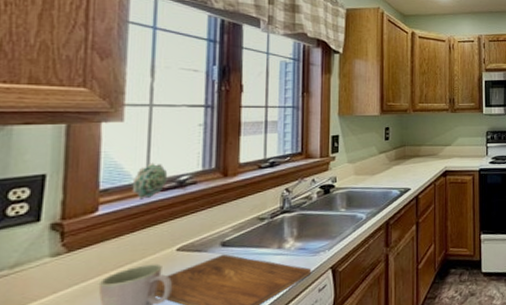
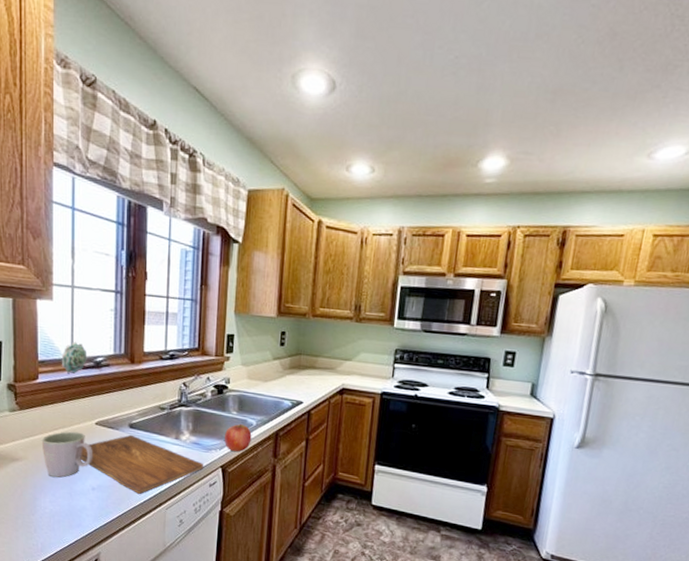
fruit: none [332,220,362,250] -> present [224,424,252,453]

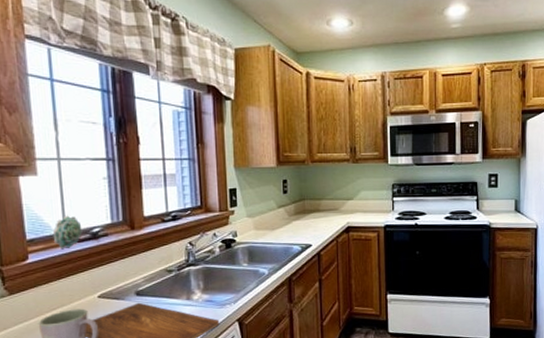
fruit: present [224,424,252,453] -> none [237,275,265,304]

